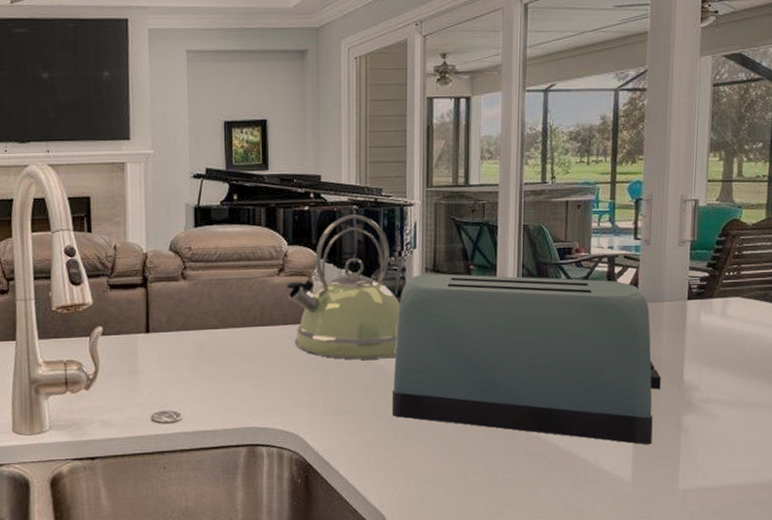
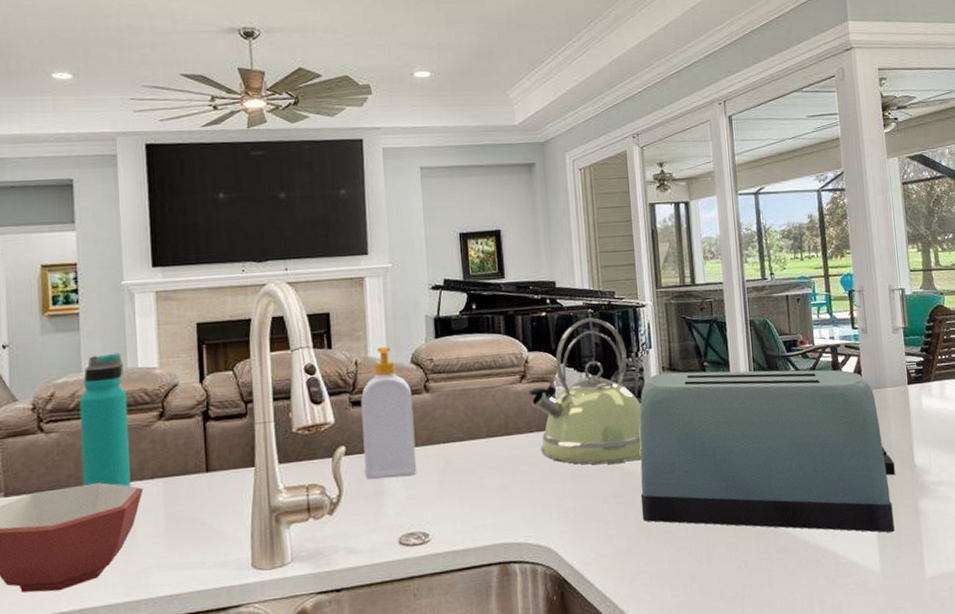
soap bottle: none [118,233,171,360] -> present [360,346,417,479]

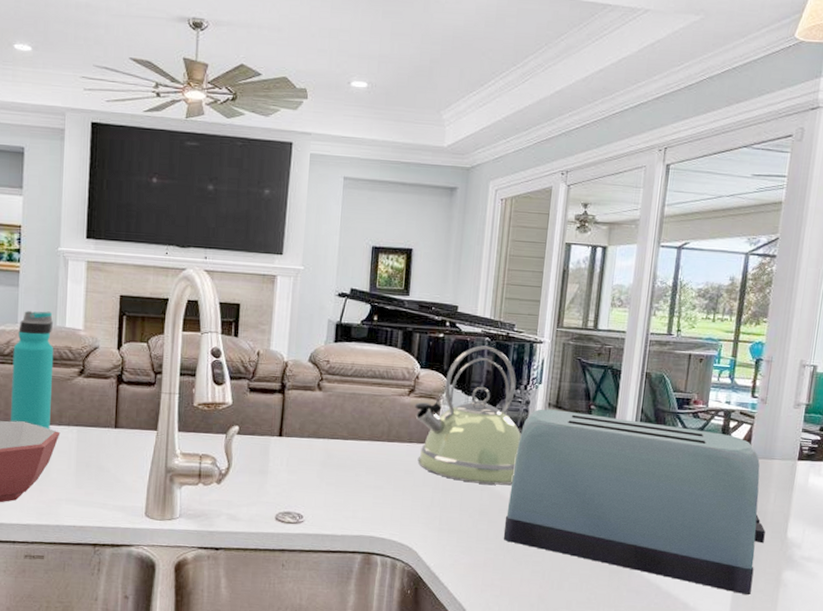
soap bottle: present [360,346,417,479] -> none [253,342,306,463]

